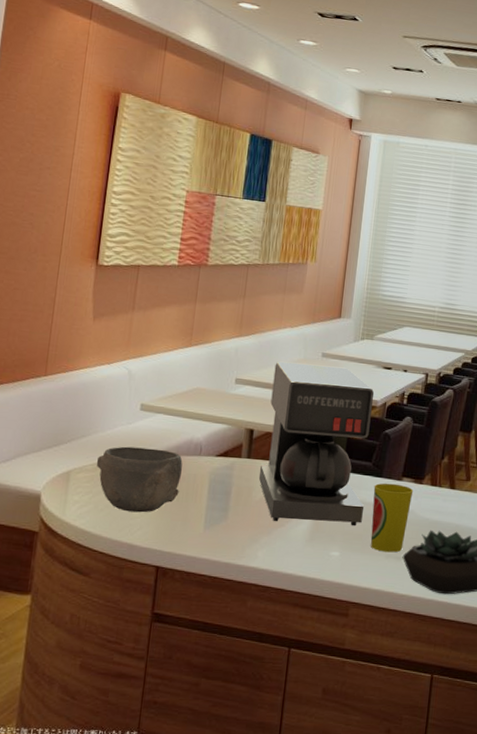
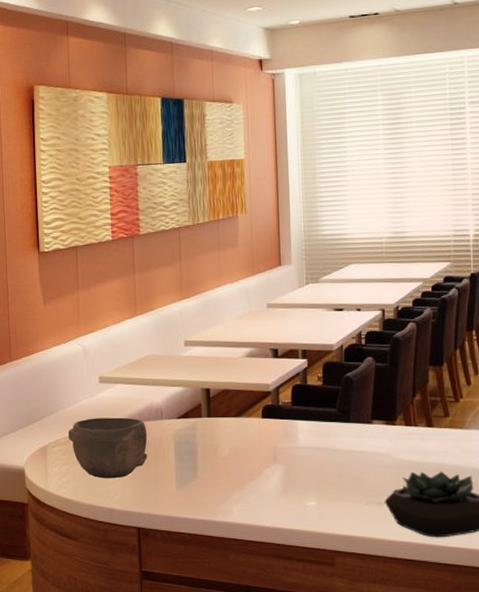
coffee maker: present [258,361,375,527] -> none [221,315,335,477]
cup: present [371,483,414,553] -> none [342,427,387,498]

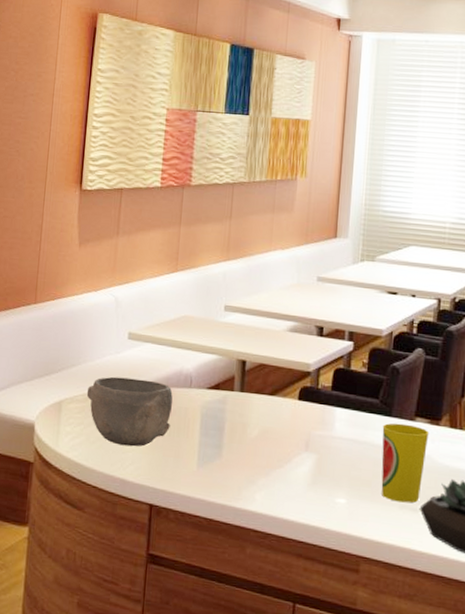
cup: none [342,427,387,498] -> present [381,423,430,503]

